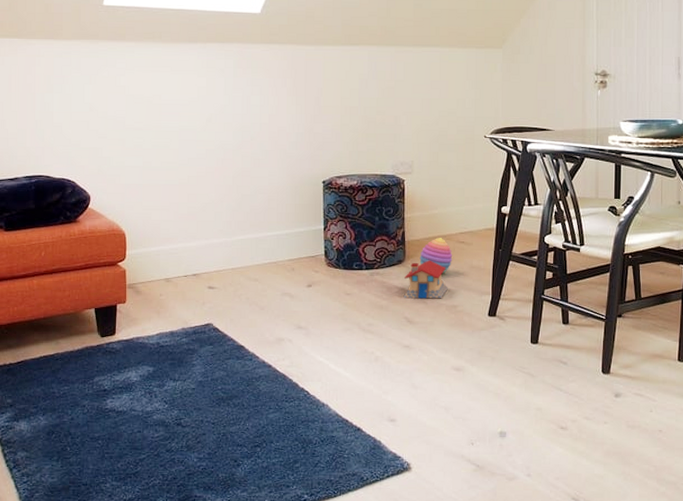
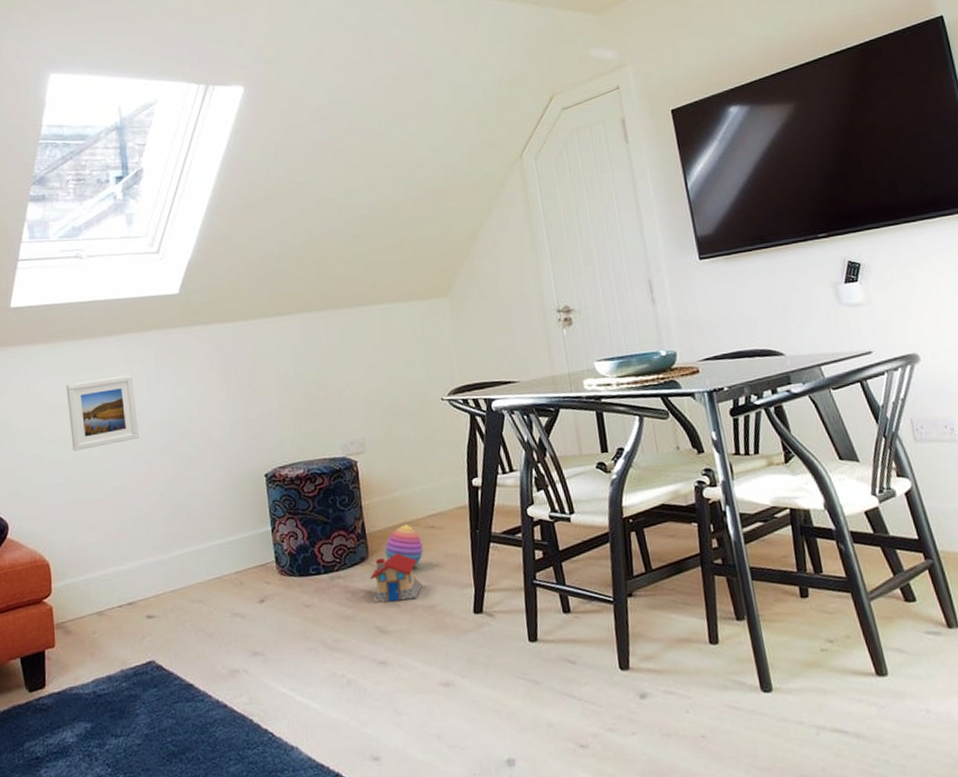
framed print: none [150,80,214,141] -> present [66,374,139,451]

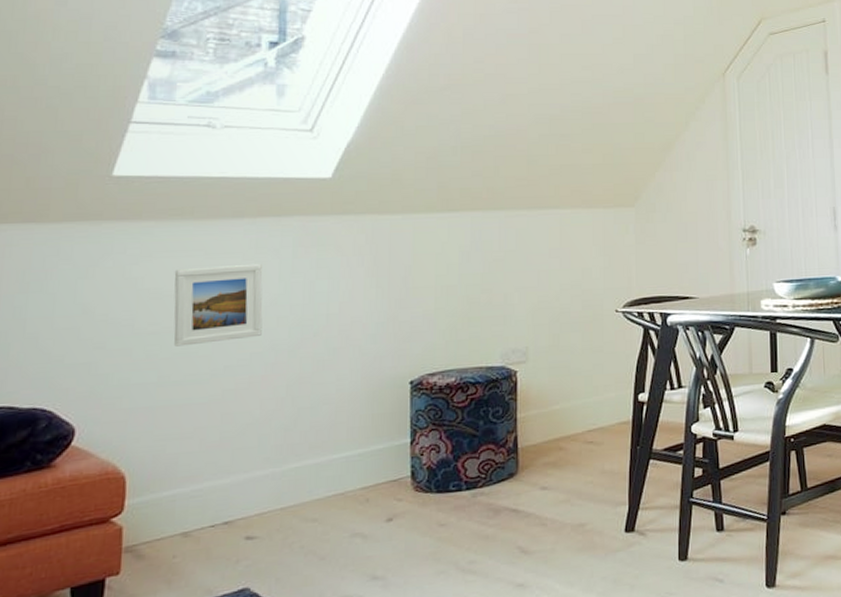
toy house: present [370,553,423,604] -> none [516,469,573,522]
stacking toy: present [384,524,424,568] -> none [536,439,579,484]

